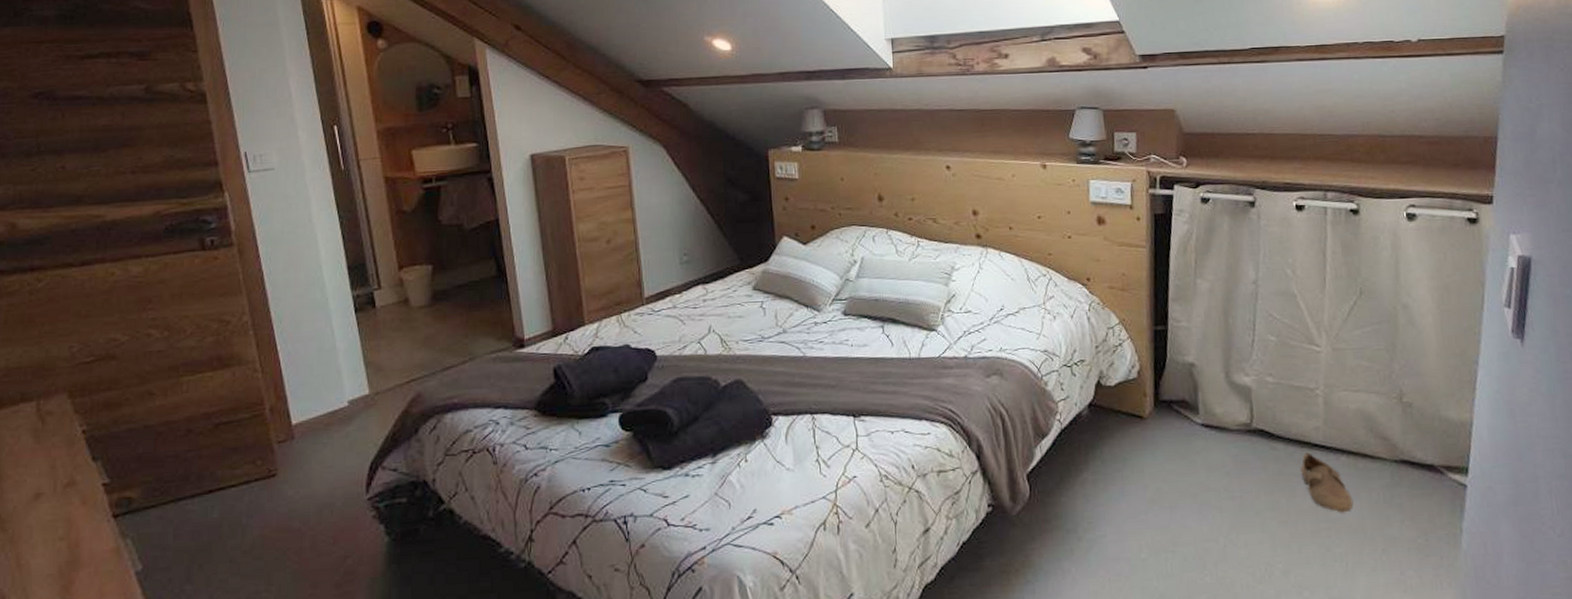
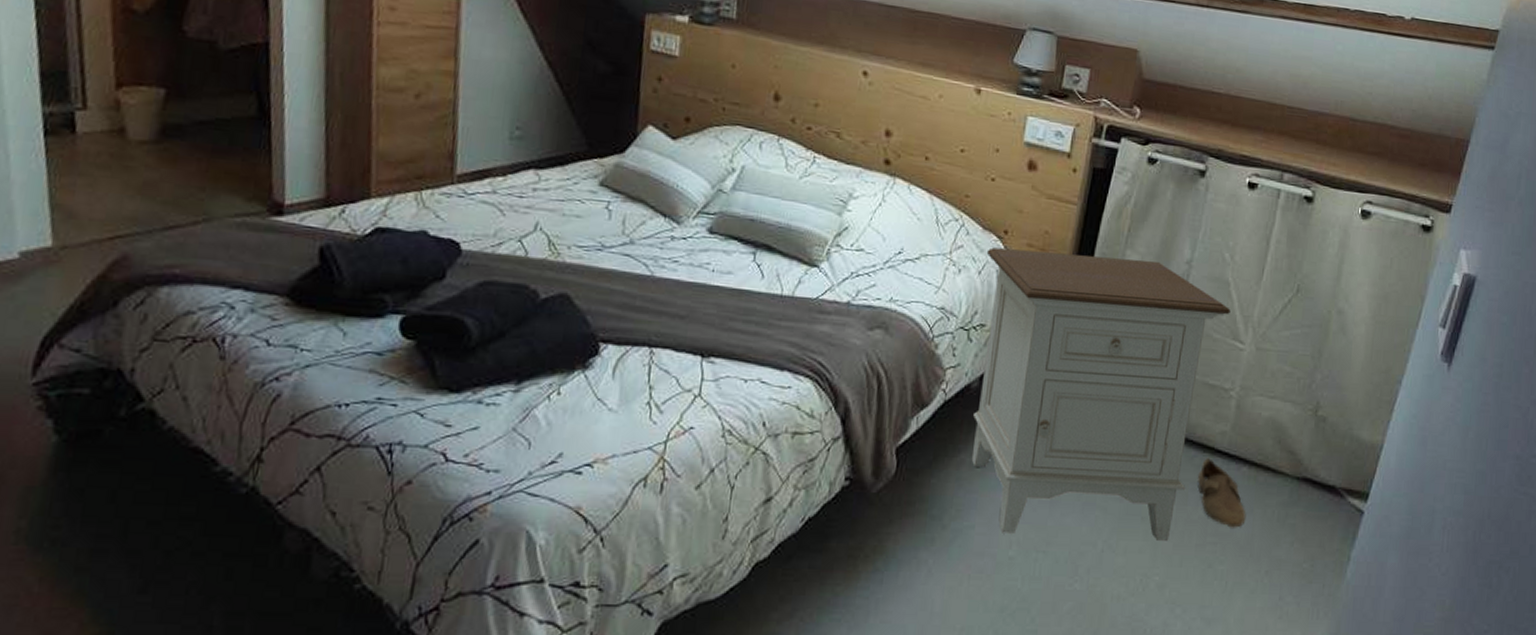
nightstand: none [1075,286,1302,539] -> present [971,247,1231,541]

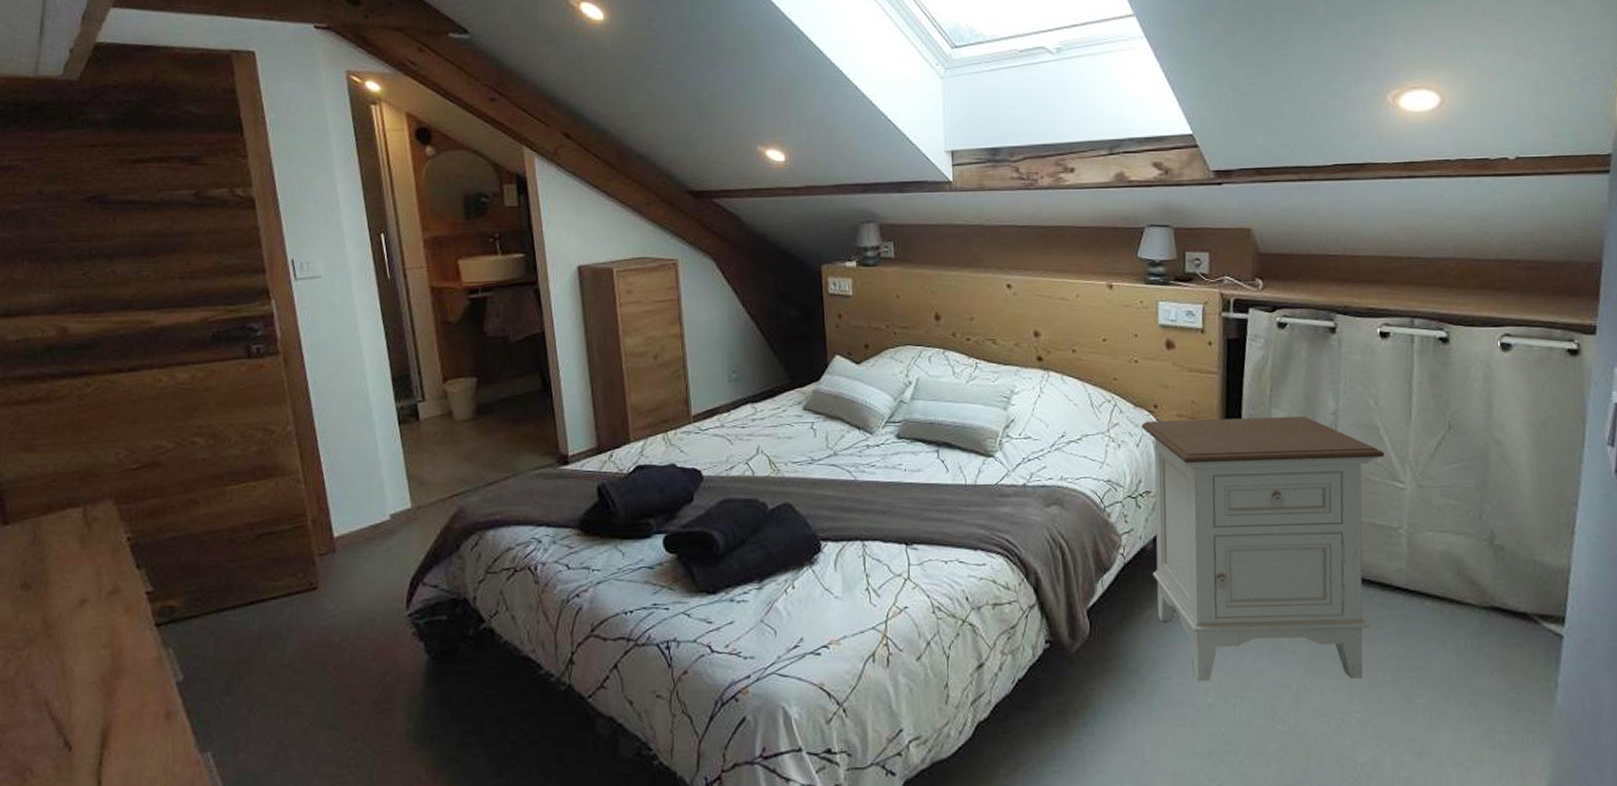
shoe: present [1197,457,1246,528] -> none [1381,594,1439,662]

